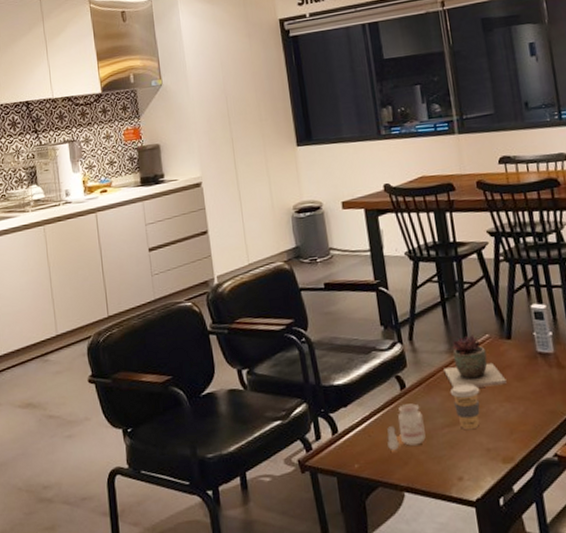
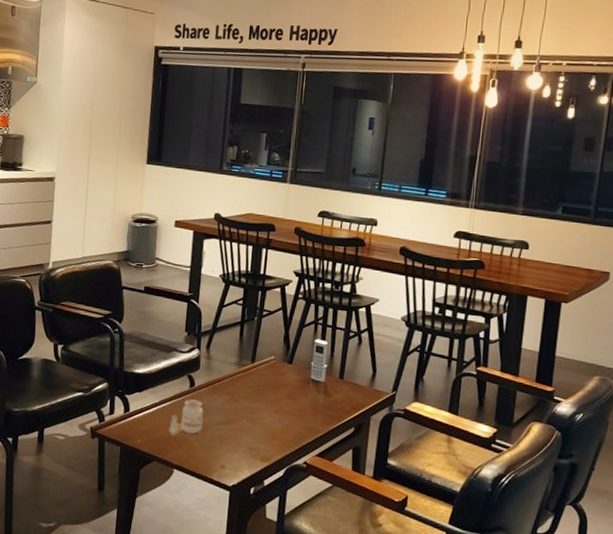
succulent plant: present [443,334,507,388] -> none [229,353,280,400]
coffee cup: present [450,383,480,429] -> none [230,392,256,430]

